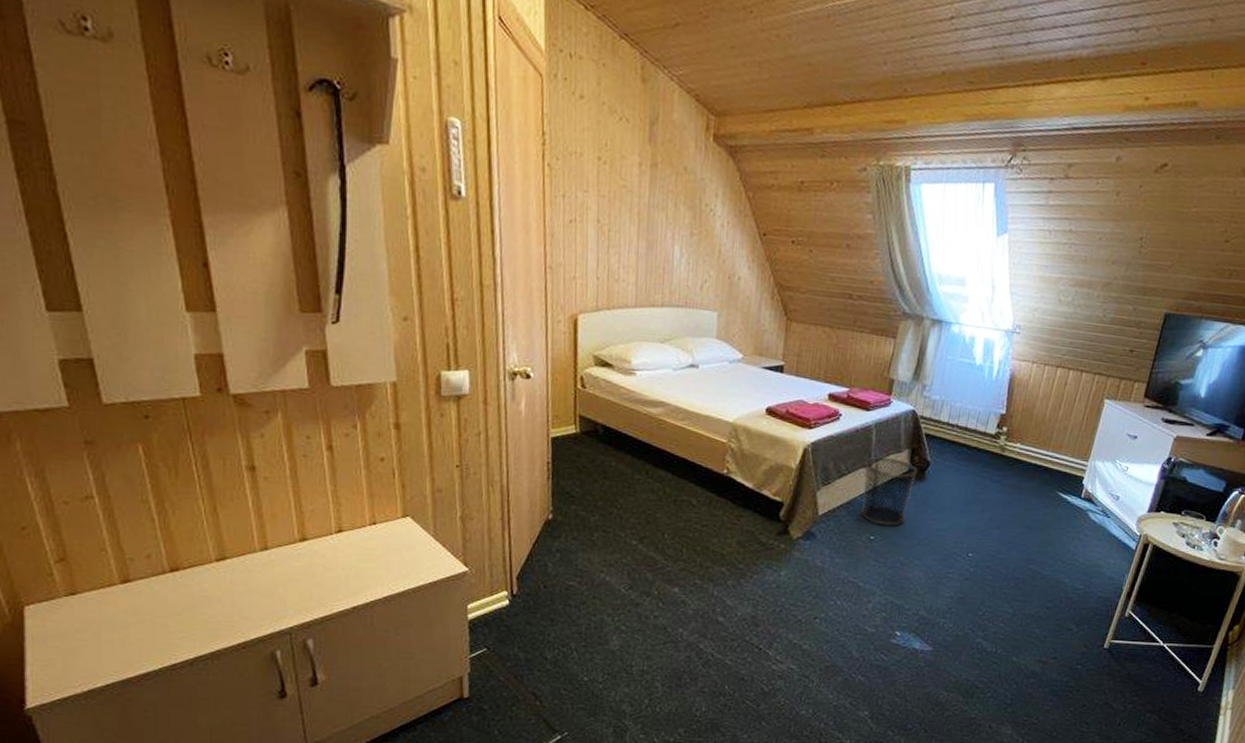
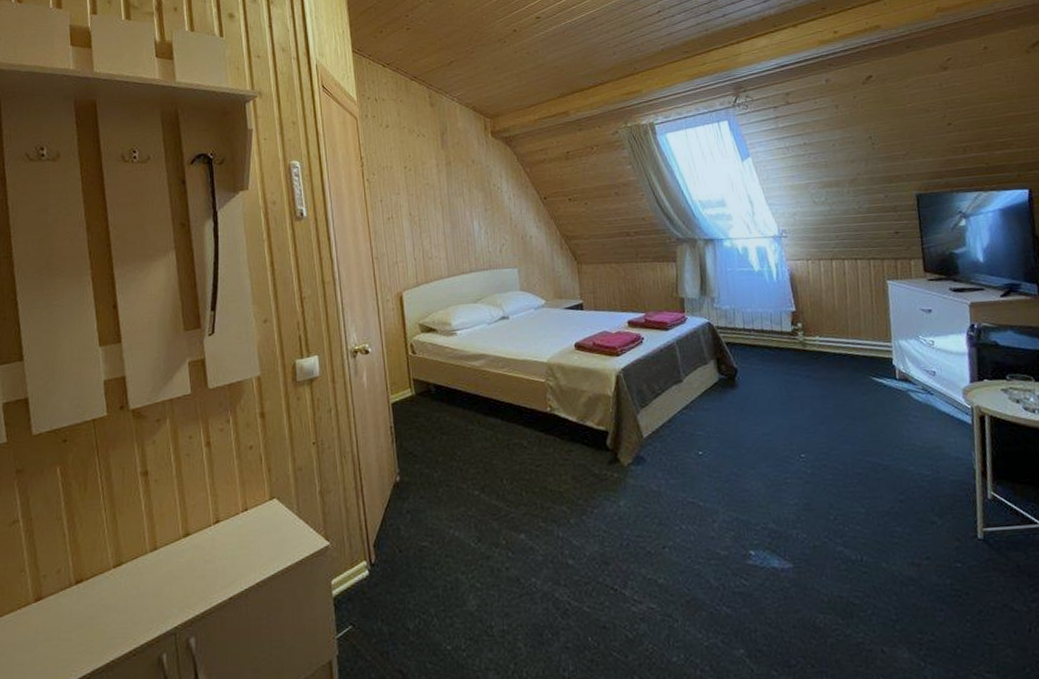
waste bin: present [860,457,919,526] -> none [675,370,729,439]

